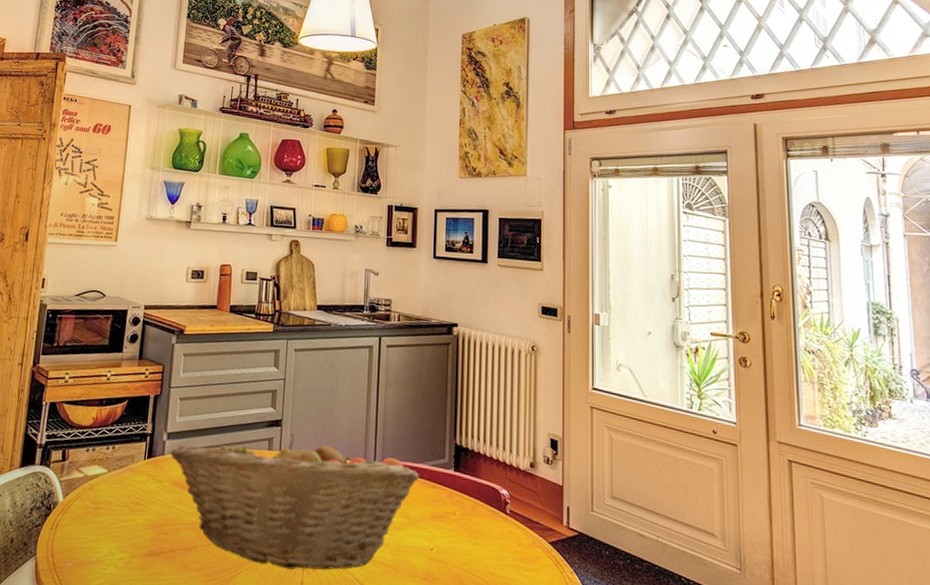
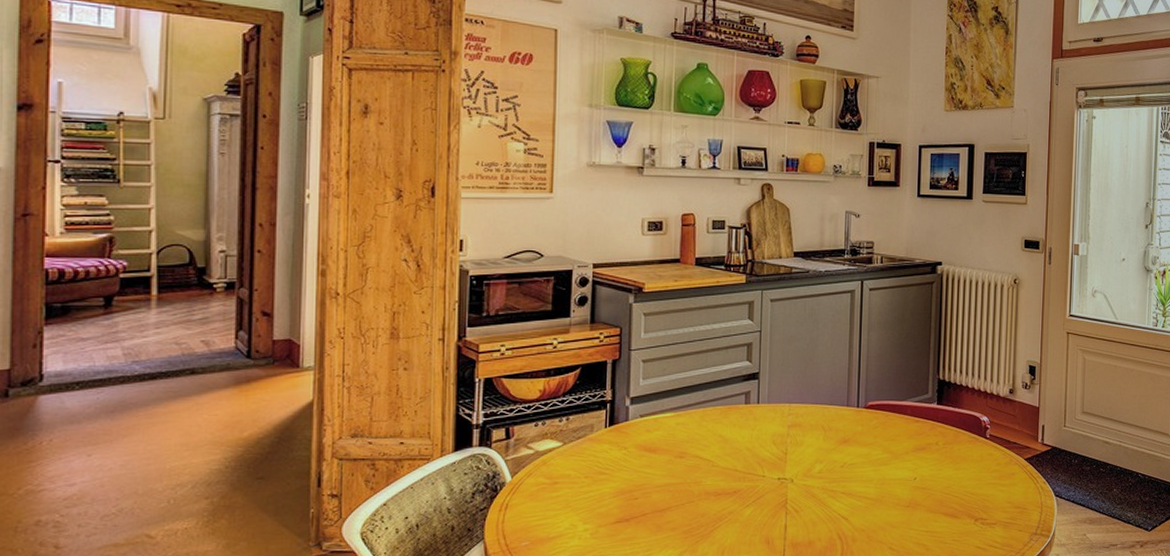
fruit basket: present [170,432,419,570] -> none [635,384,902,516]

